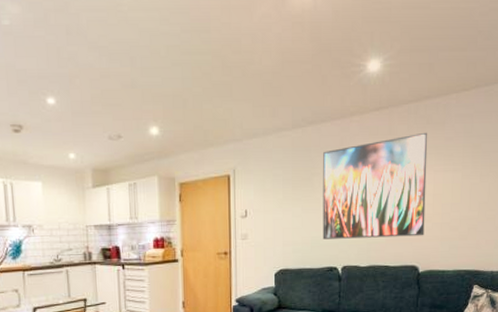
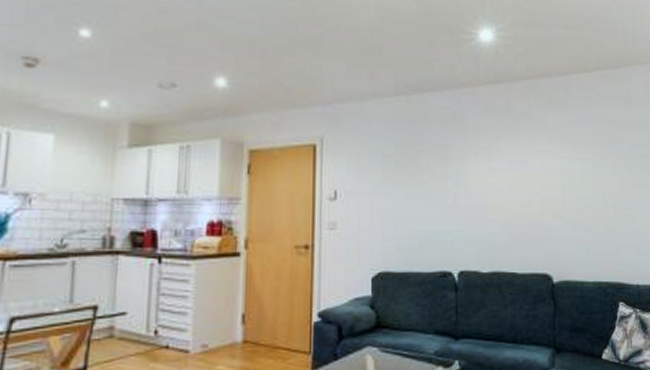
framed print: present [322,132,428,239] -> none [432,113,556,236]

